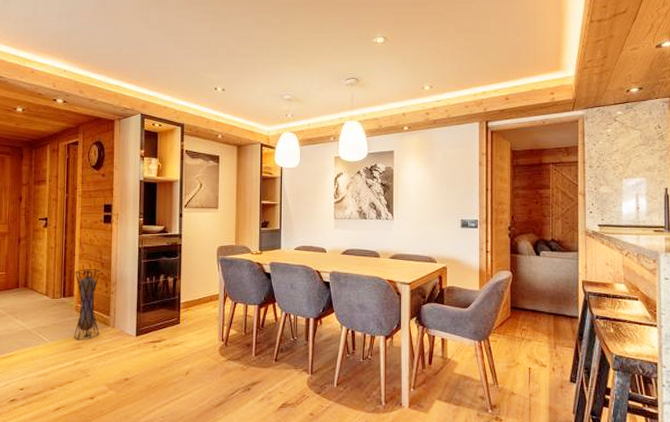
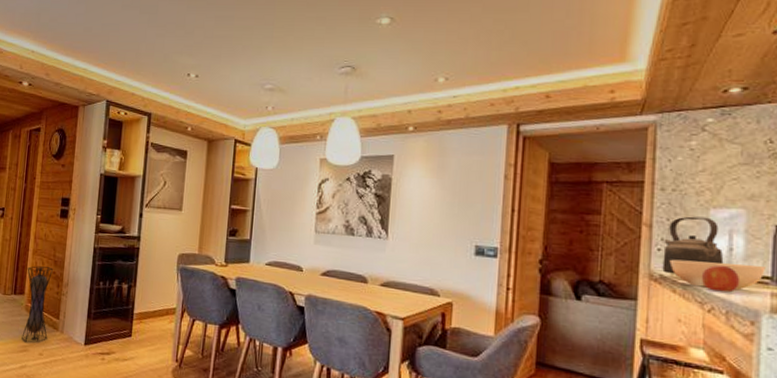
kettle: none [594,185,634,230] -> present [662,216,724,274]
bowl: none [598,219,661,238] -> present [669,259,766,291]
fruit: none [621,220,645,240] -> present [702,265,741,293]

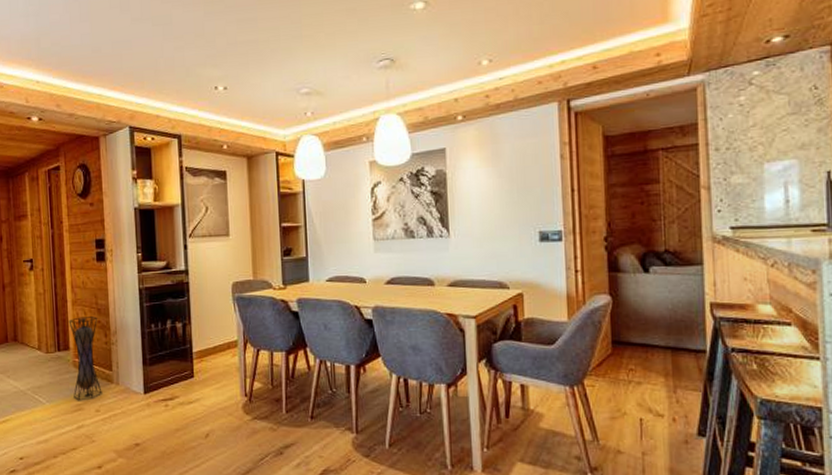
kettle: present [662,216,724,274] -> none [723,172,782,234]
bowl: present [669,259,766,291] -> none [730,214,822,243]
fruit: present [702,265,741,293] -> none [763,218,799,245]

